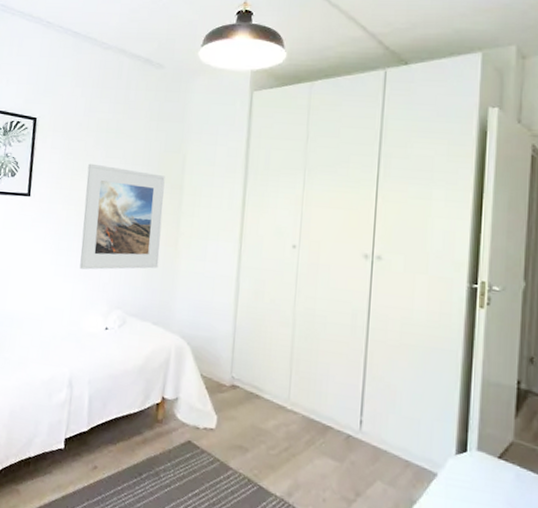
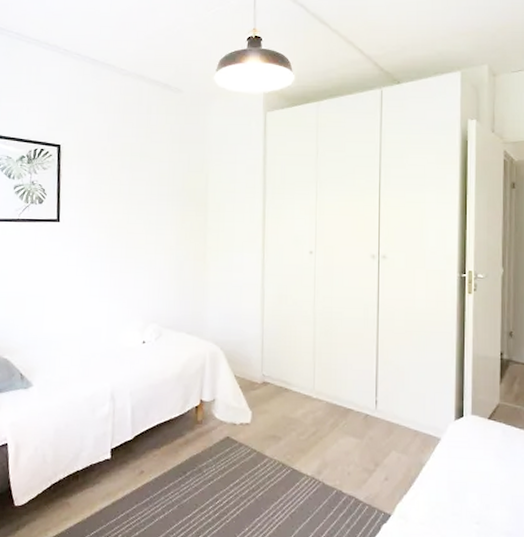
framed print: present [79,163,165,270] -> none [113,186,190,288]

